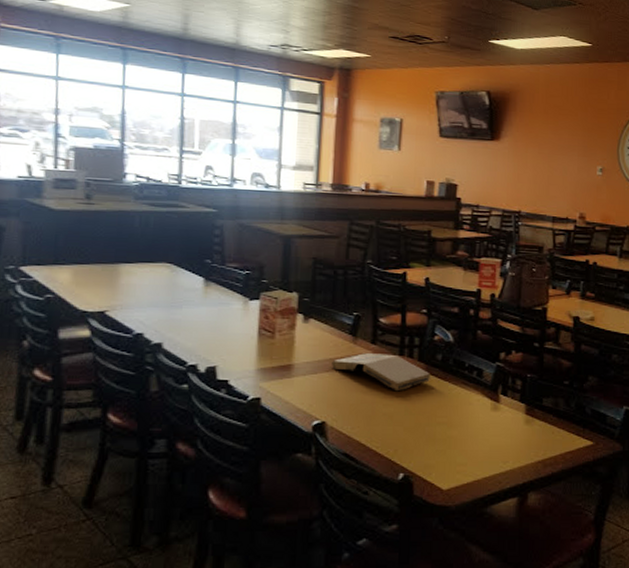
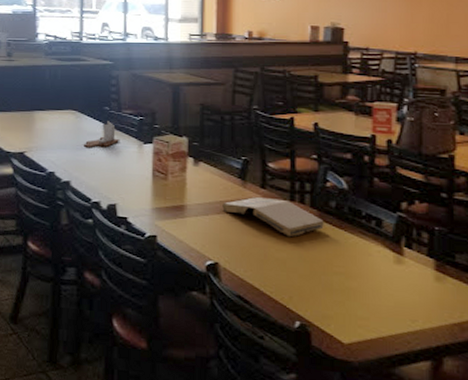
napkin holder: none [180,275,223,306] -> present [84,121,120,148]

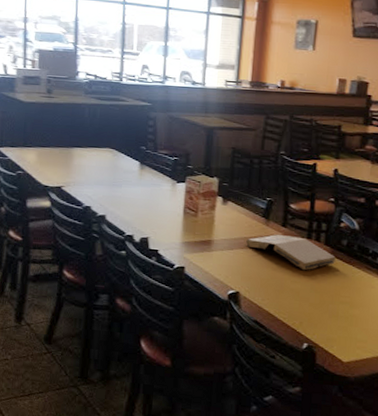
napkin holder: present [84,121,120,148] -> none [120,160,155,185]

